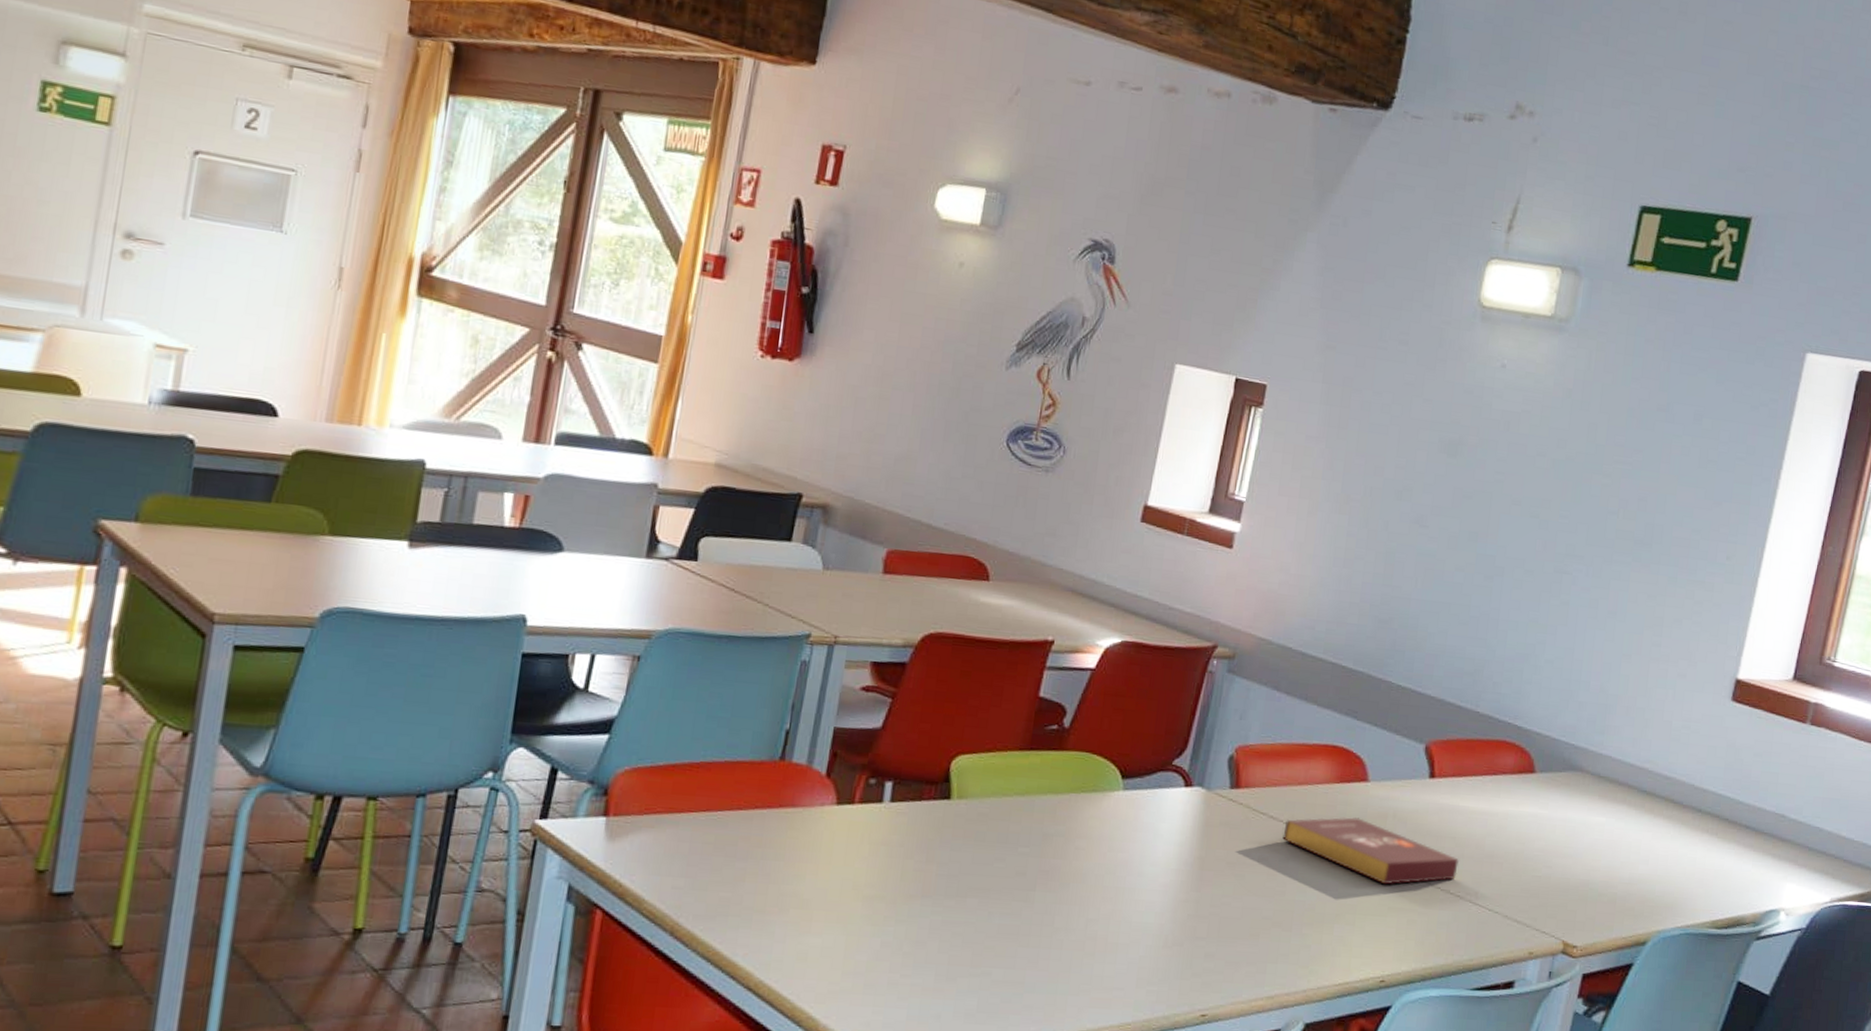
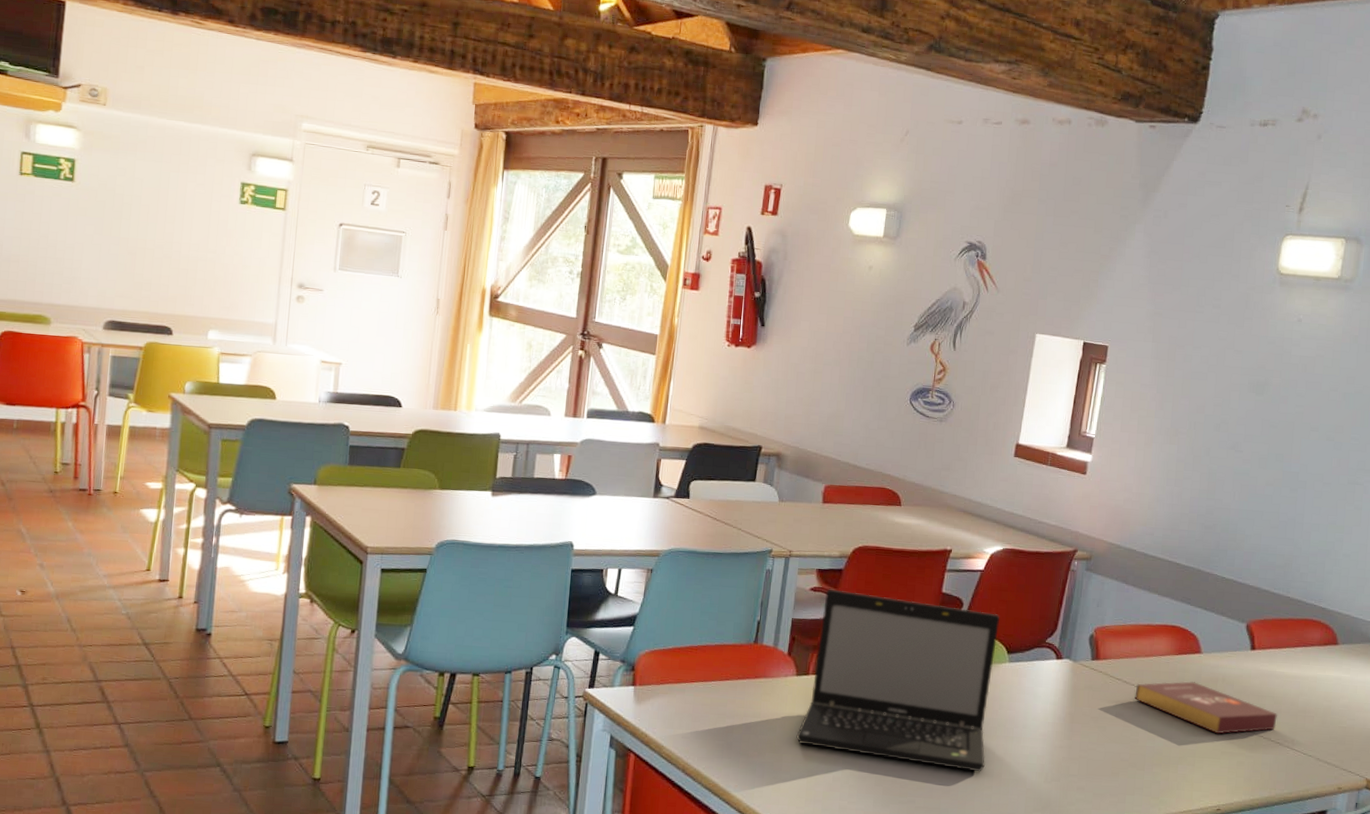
laptop: none [833,689,1113,934] -> present [796,589,999,772]

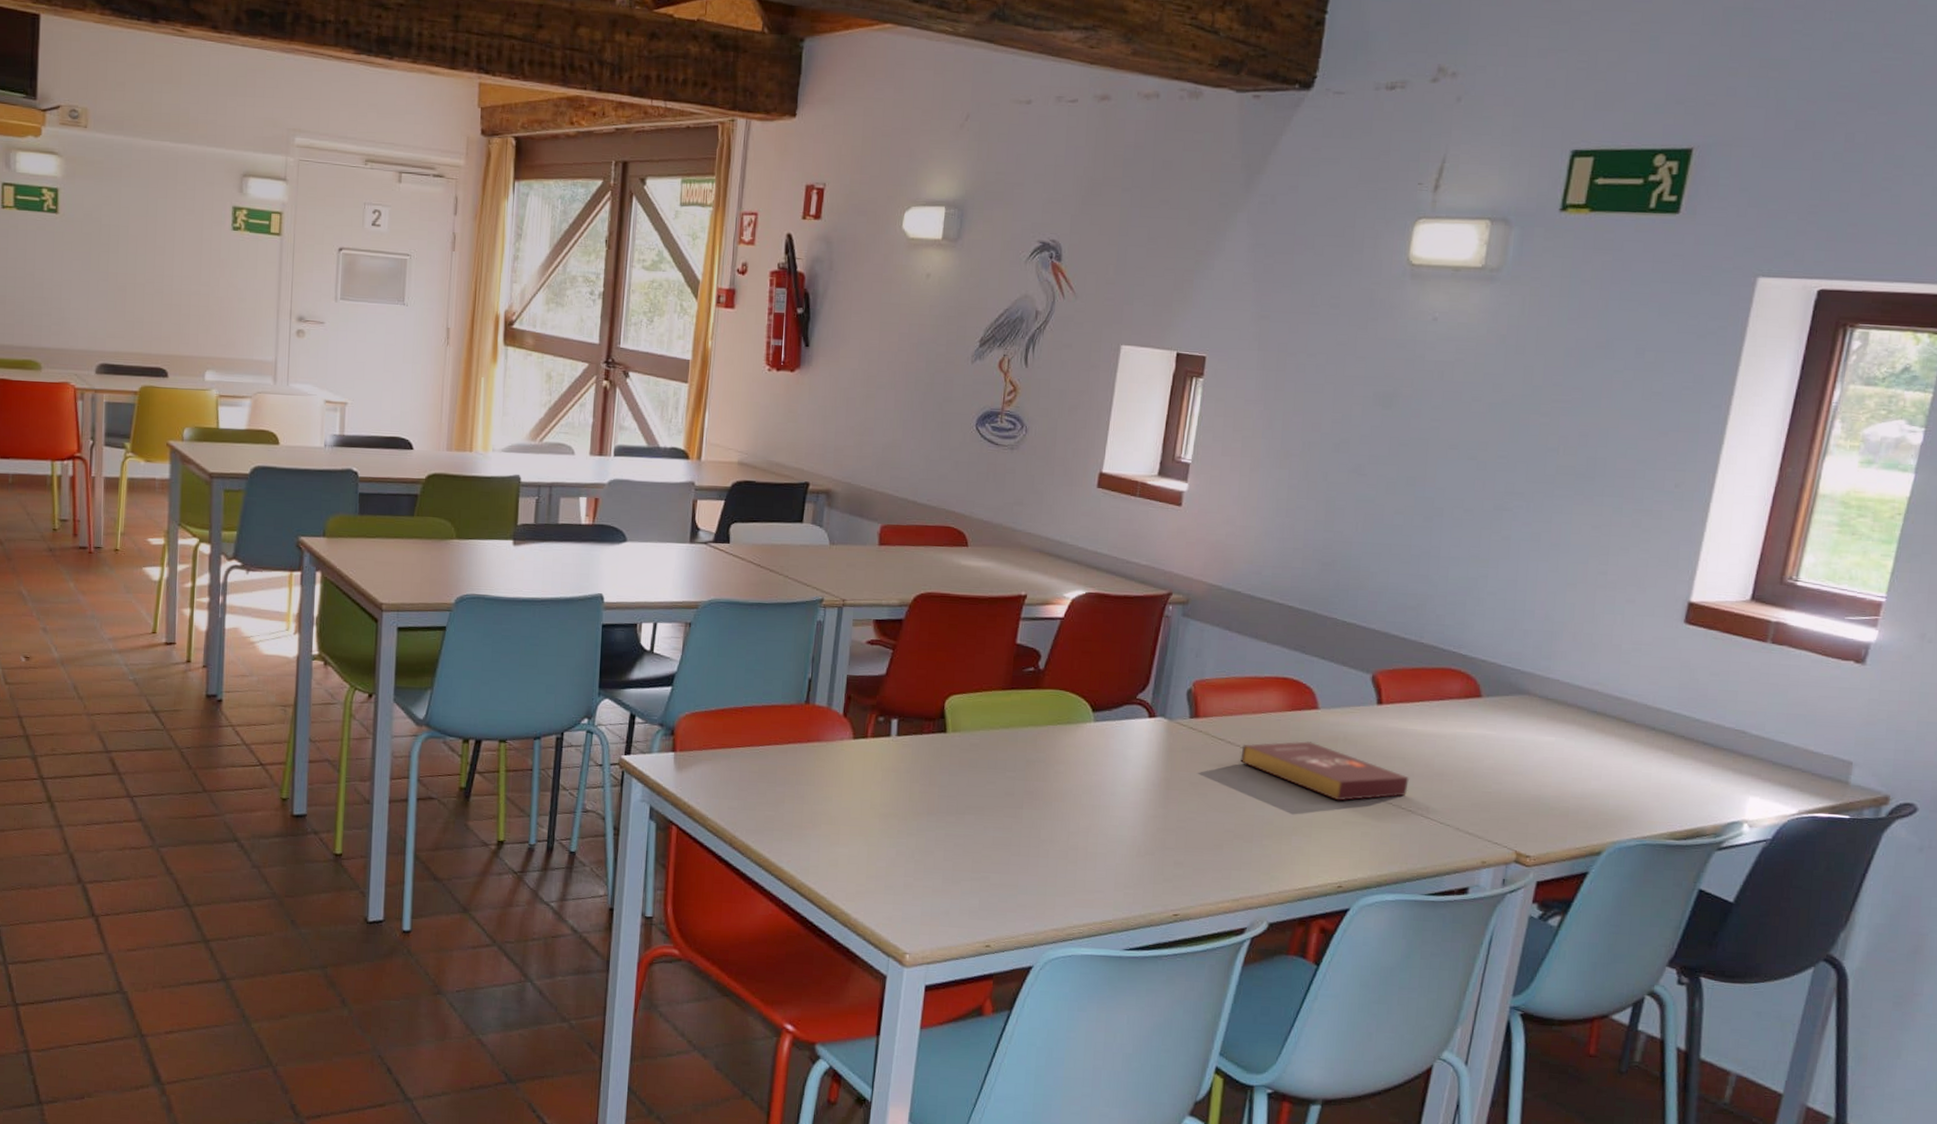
laptop: present [796,589,999,772] -> none [855,642,1083,845]

